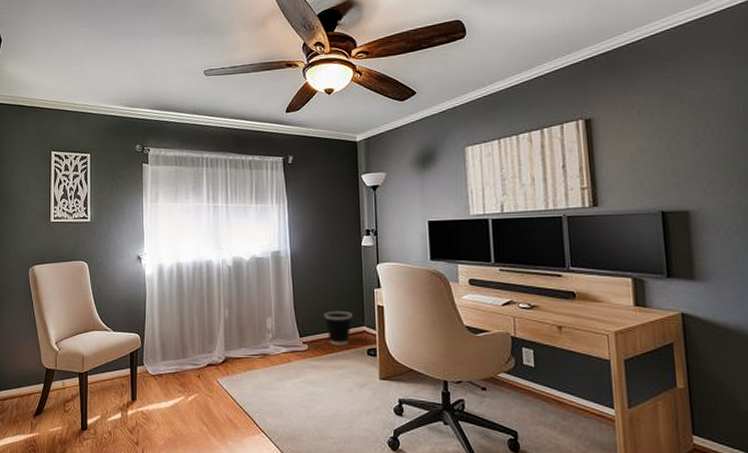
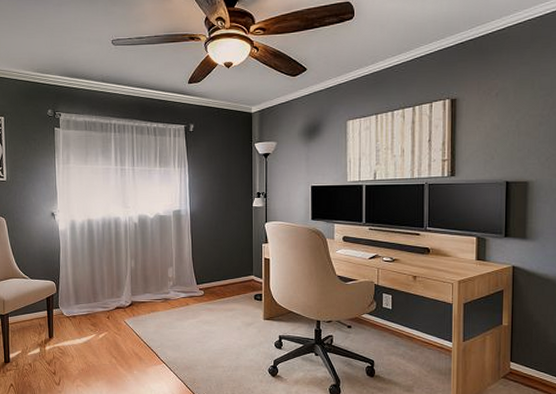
wastebasket: present [324,310,352,346] -> none [218,262,243,292]

